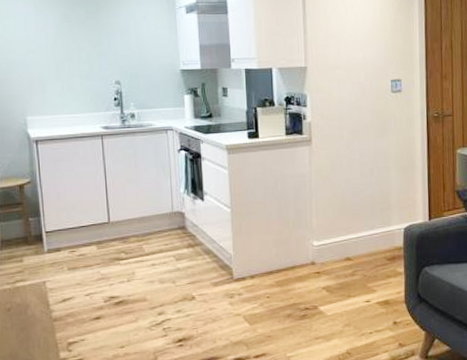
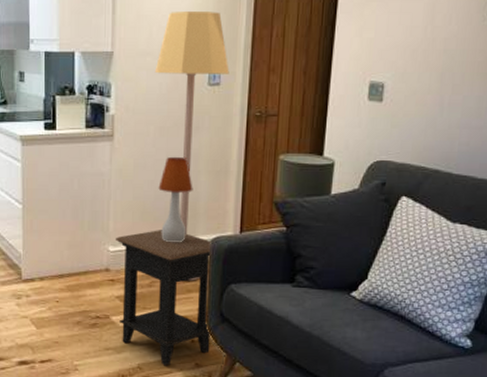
side table: none [319,223,411,349] -> present [116,230,214,366]
lamp: none [344,30,409,267] -> present [154,12,229,281]
table lamp: none [354,155,385,234] -> present [158,156,193,243]

